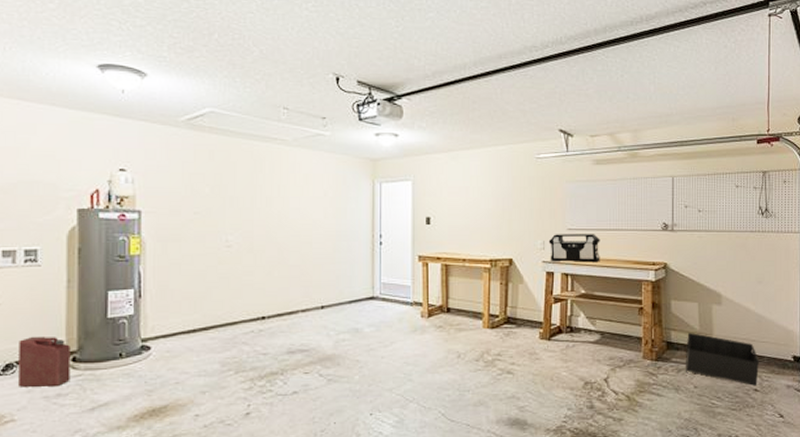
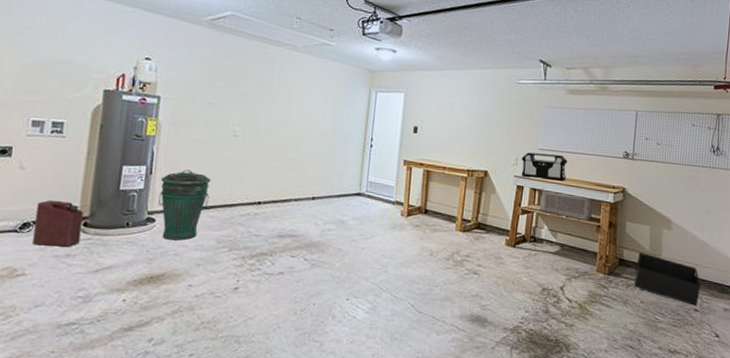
trash can: none [151,289,207,368] -> present [158,169,211,241]
plastic crate: none [575,271,632,304] -> present [540,188,593,221]

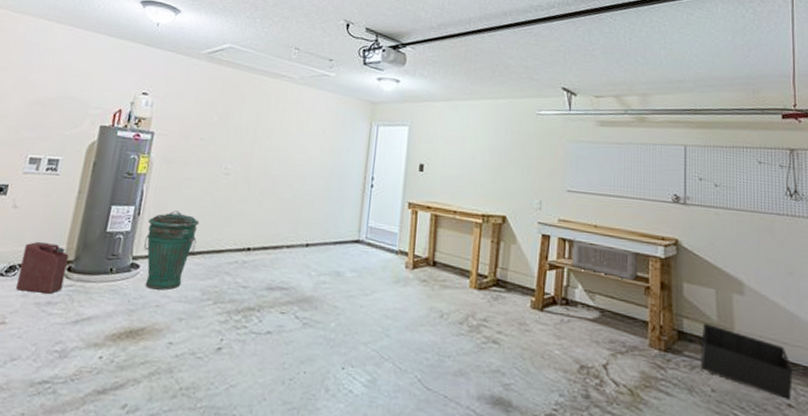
toolbox: present [521,152,568,181] -> none [546,194,603,230]

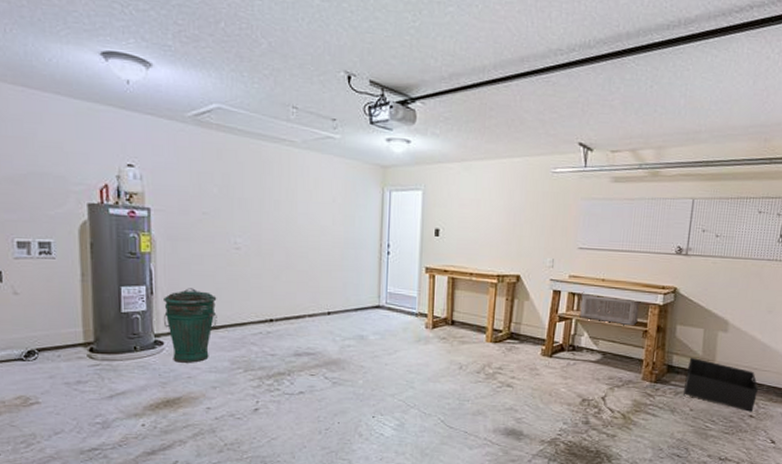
jerry can: present [16,241,69,294] -> none [38,325,89,374]

